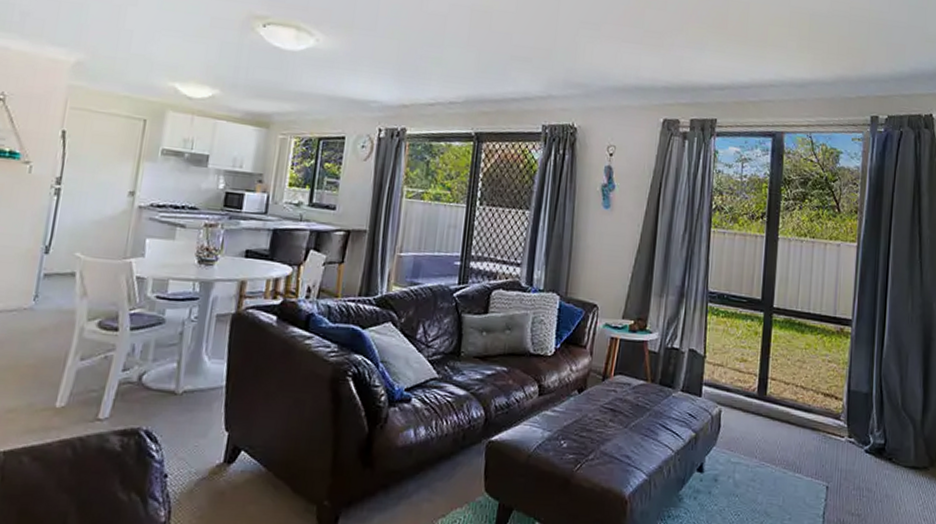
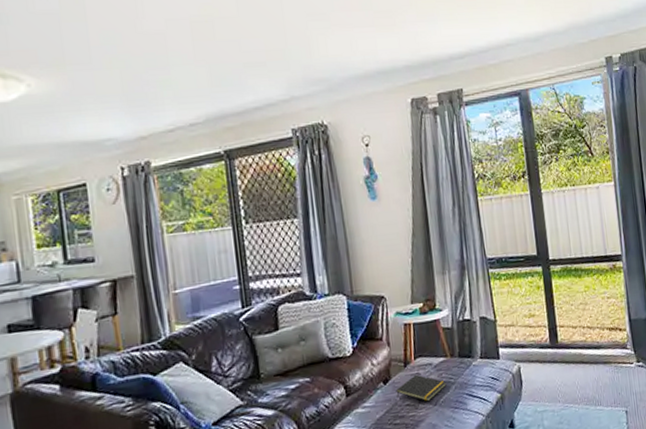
notepad: none [588,391,641,422] -> present [396,374,446,402]

